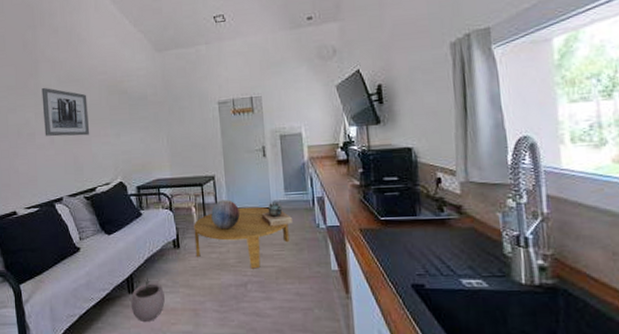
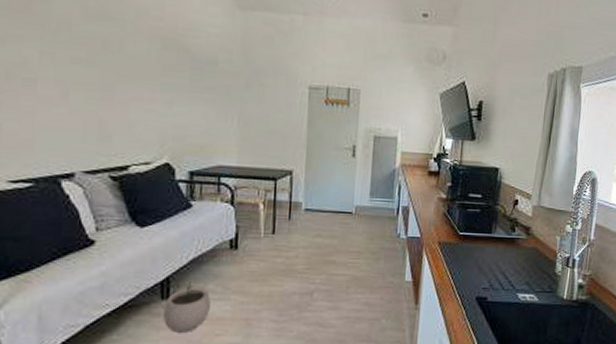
wall art: present [42,87,90,137] -> none [53,17,129,97]
coffee table: present [194,206,289,269] -> none [257,209,368,277]
decorative globe: present [211,200,240,230] -> none [282,199,316,233]
decorative urn: present [261,201,292,227] -> none [340,206,373,233]

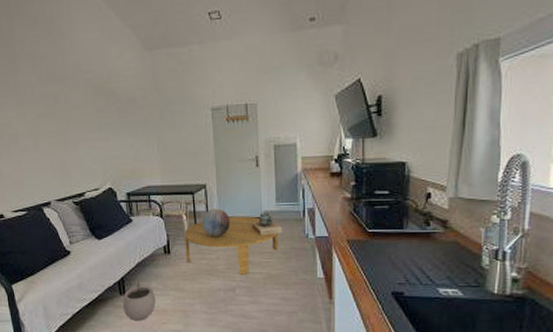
coffee table: none [257,209,368,277] -> present [184,216,278,275]
decorative globe: none [282,199,316,233] -> present [202,208,230,238]
decorative urn: none [340,206,373,233] -> present [252,211,282,236]

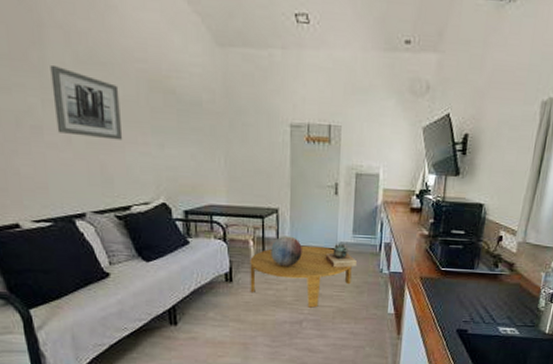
wall art: none [22,85,77,139] -> present [50,64,123,140]
plant pot: present [122,280,156,321] -> none [172,309,212,353]

